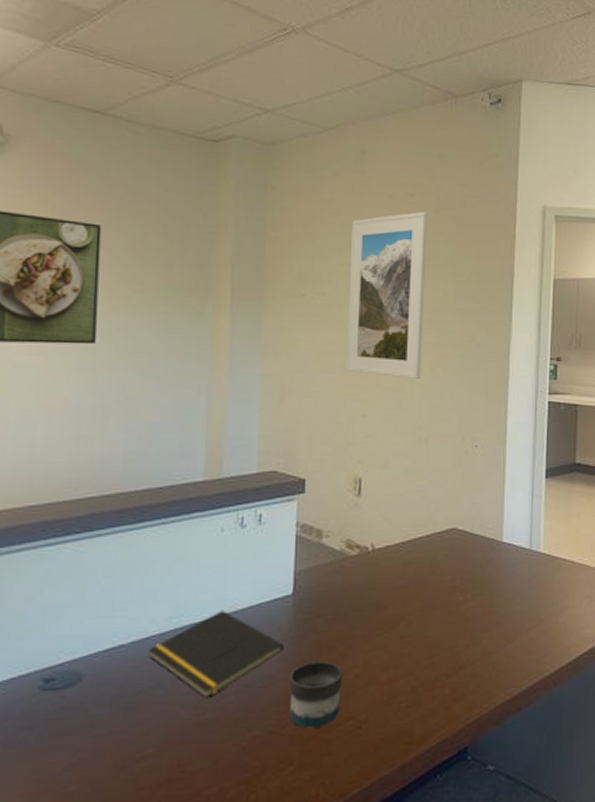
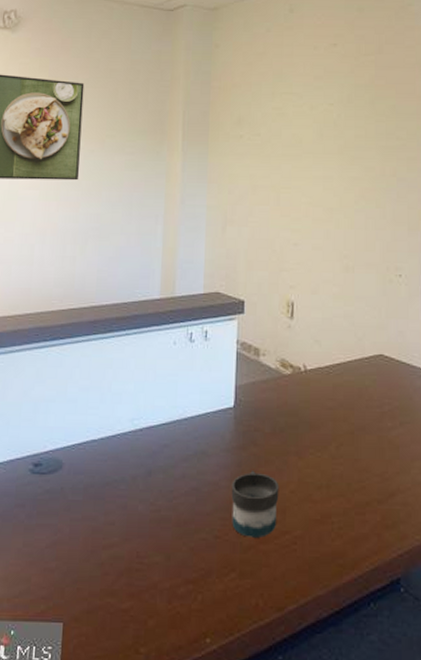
notepad: present [148,610,284,699] -> none [114,416,227,497]
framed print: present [345,211,428,379] -> none [278,59,349,211]

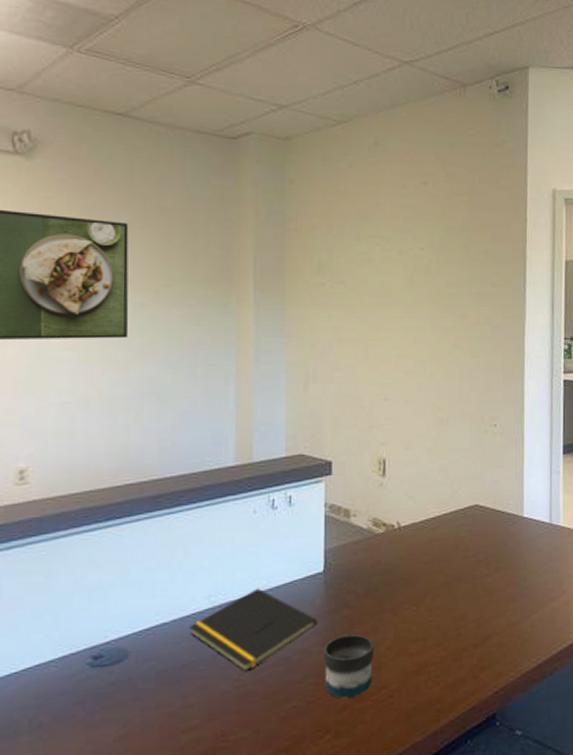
notepad: none [114,416,227,497] -> present [189,588,317,672]

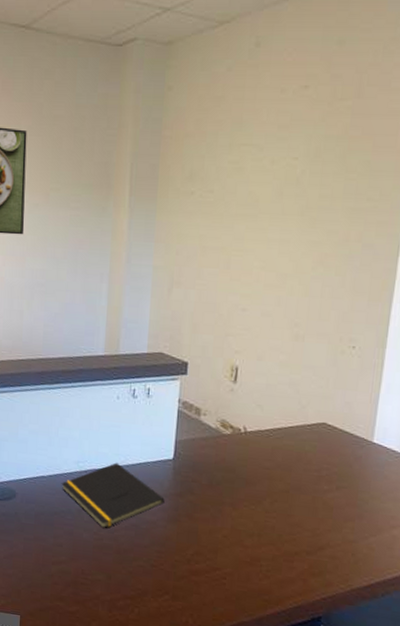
mug: present [323,633,374,698] -> none [167,515,213,571]

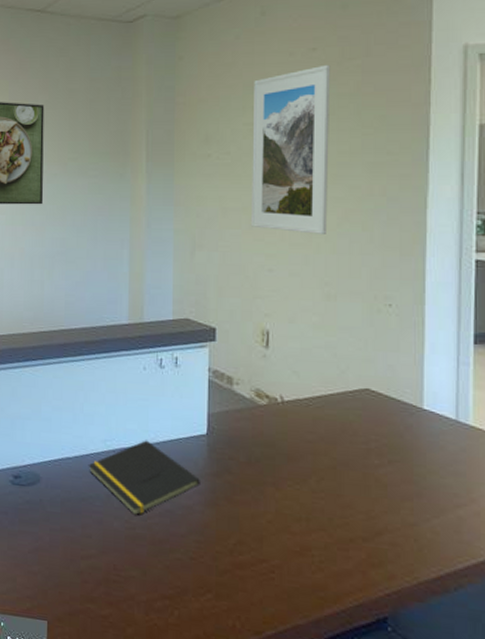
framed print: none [228,104,321,277] -> present [250,64,331,234]

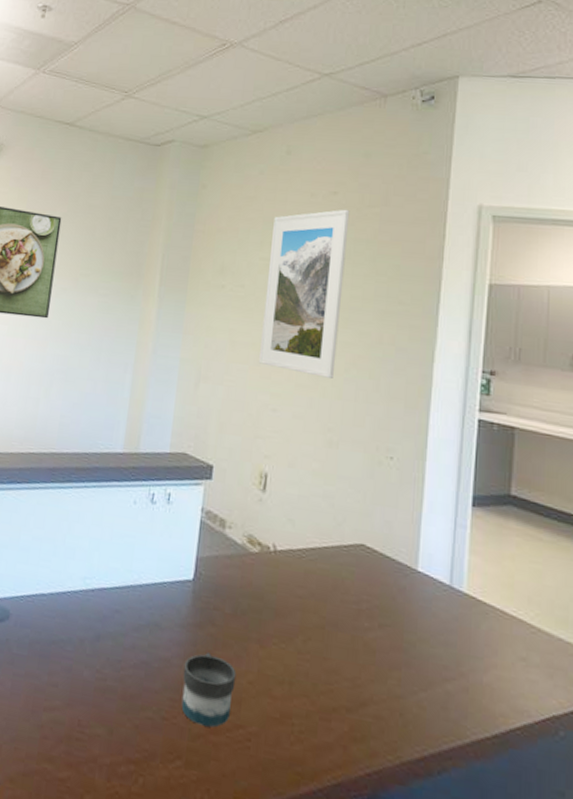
notepad: present [88,440,200,516] -> none [63,581,181,666]
mug: none [206,498,256,563] -> present [181,652,237,728]

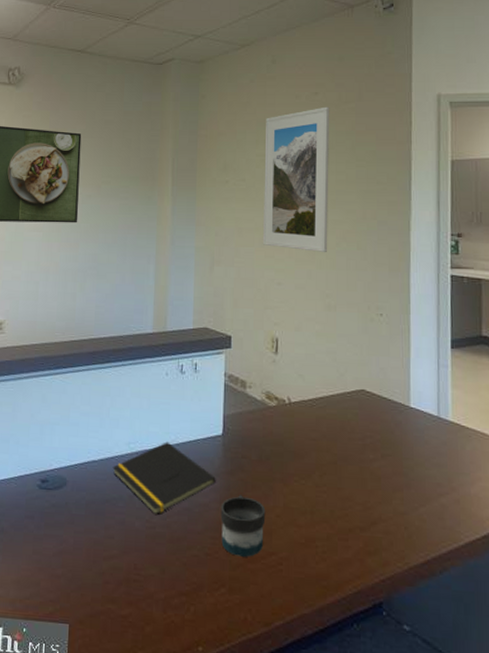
notepad: none [63,581,181,666] -> present [112,441,216,516]

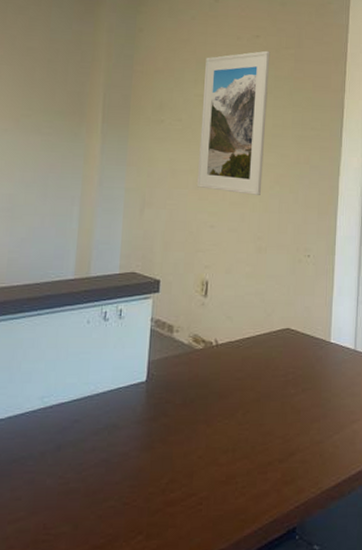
notepad: present [112,441,216,516] -> none [22,392,137,471]
mug: present [220,495,266,557] -> none [140,440,188,502]

